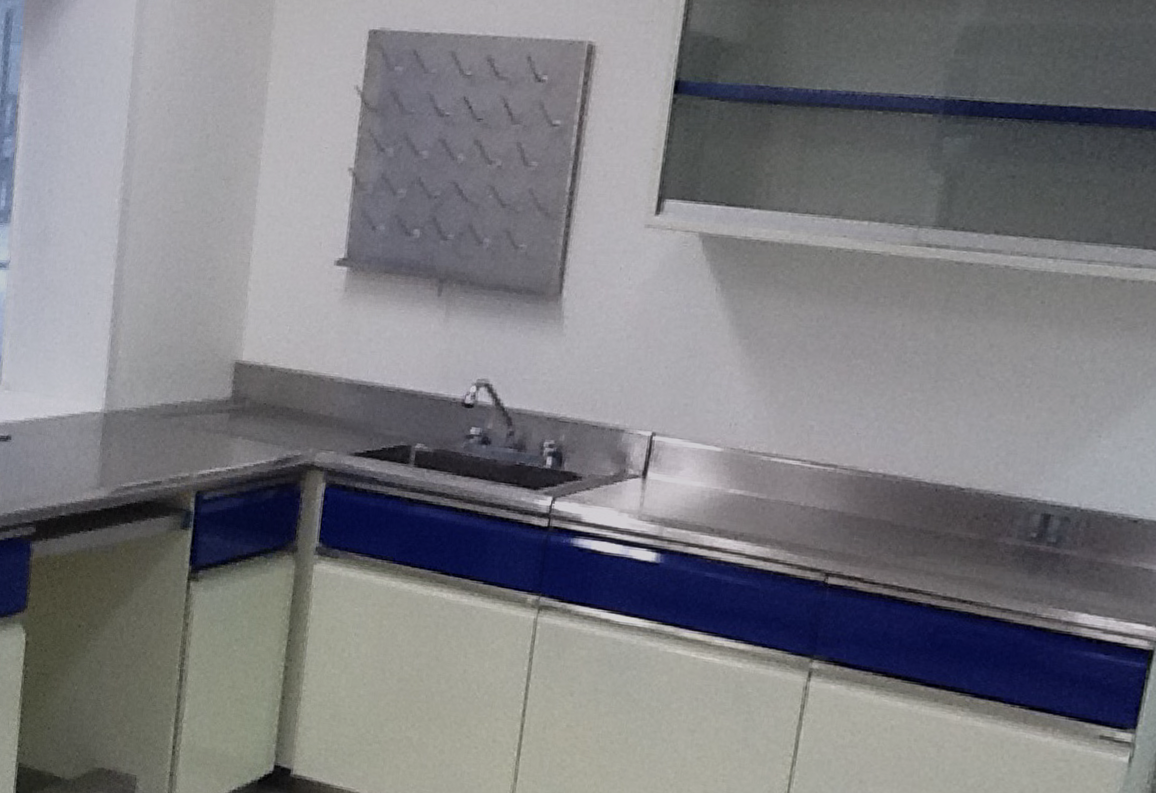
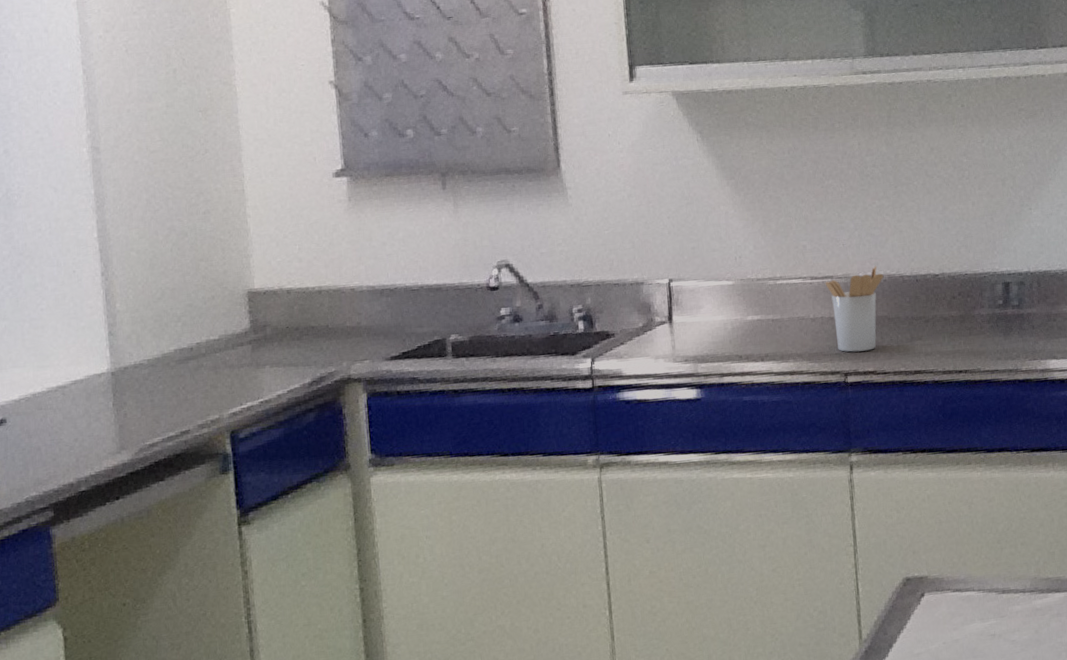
utensil holder: none [824,463,898,555] -> present [825,265,884,352]

